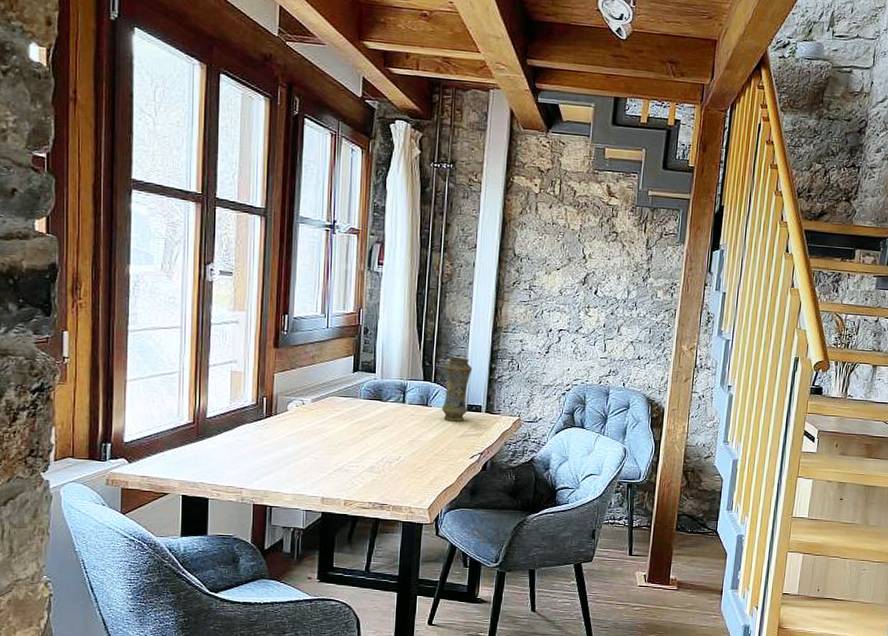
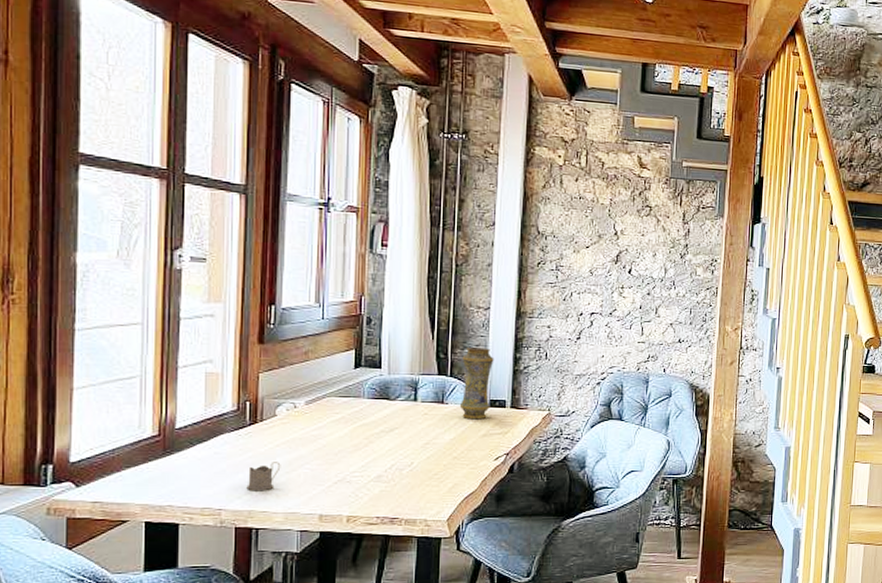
tea glass holder: none [263,450,291,474] -> present [246,462,281,490]

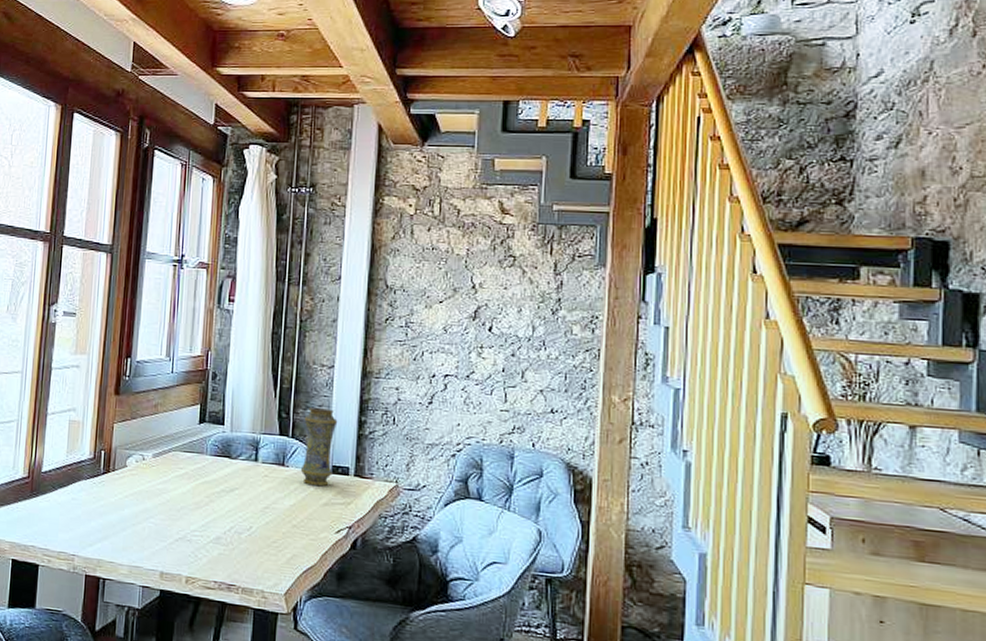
tea glass holder: present [246,462,281,490] -> none [97,512,128,541]

